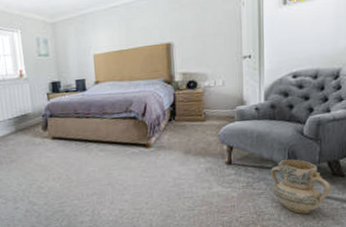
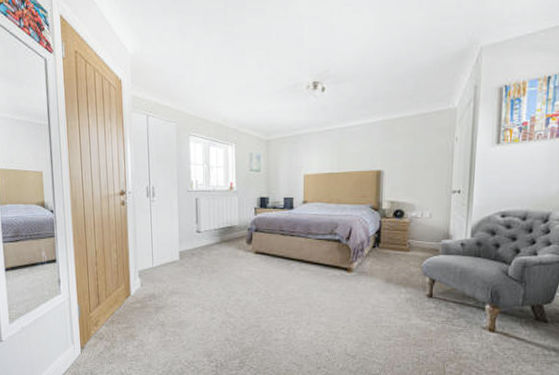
ceramic jug: present [270,159,331,214] -> none [471,299,533,357]

